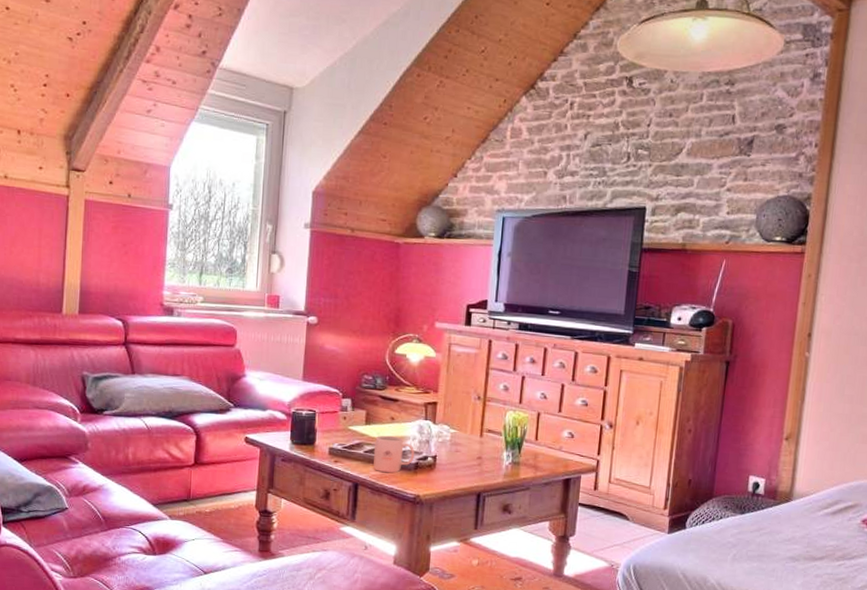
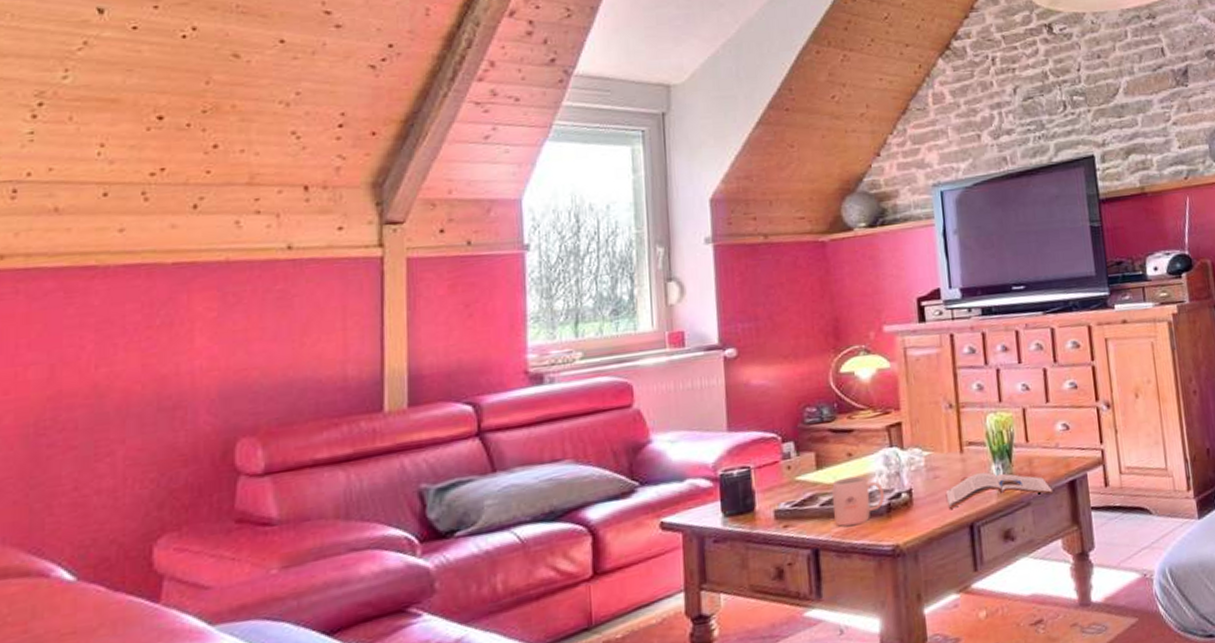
magazine: none [462,456,550,485] -> present [945,472,1054,510]

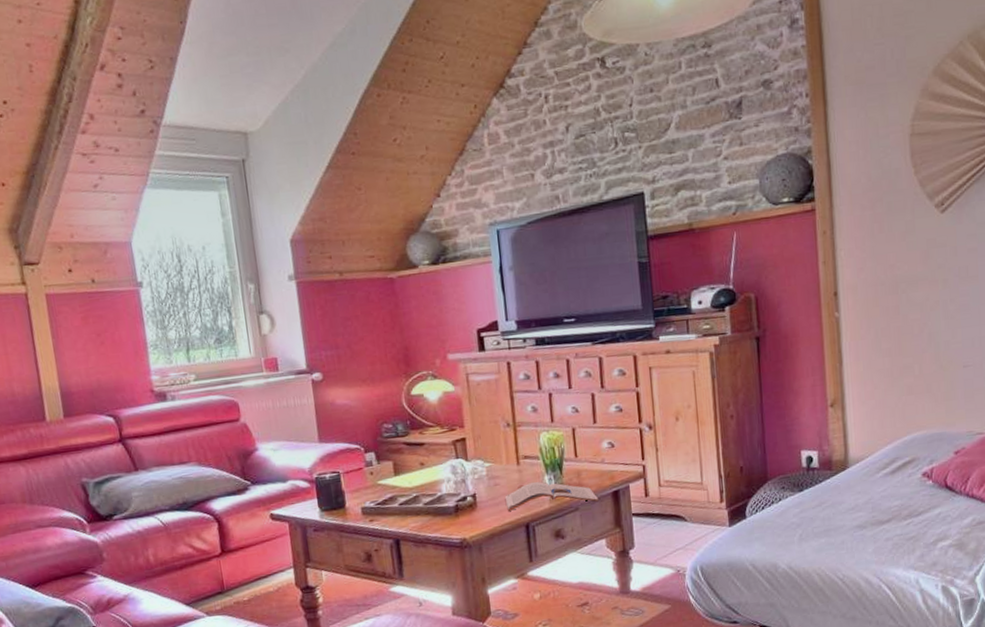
mug: present [831,475,884,527] -> none [408,481,453,522]

